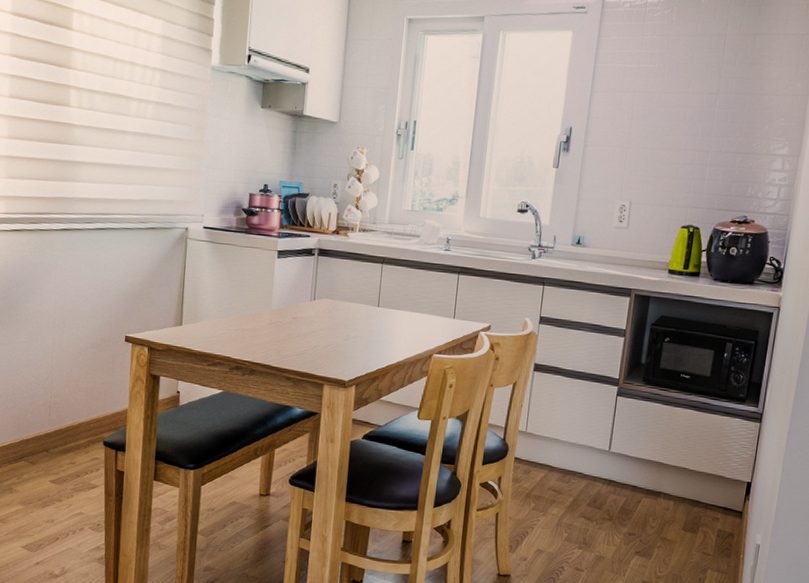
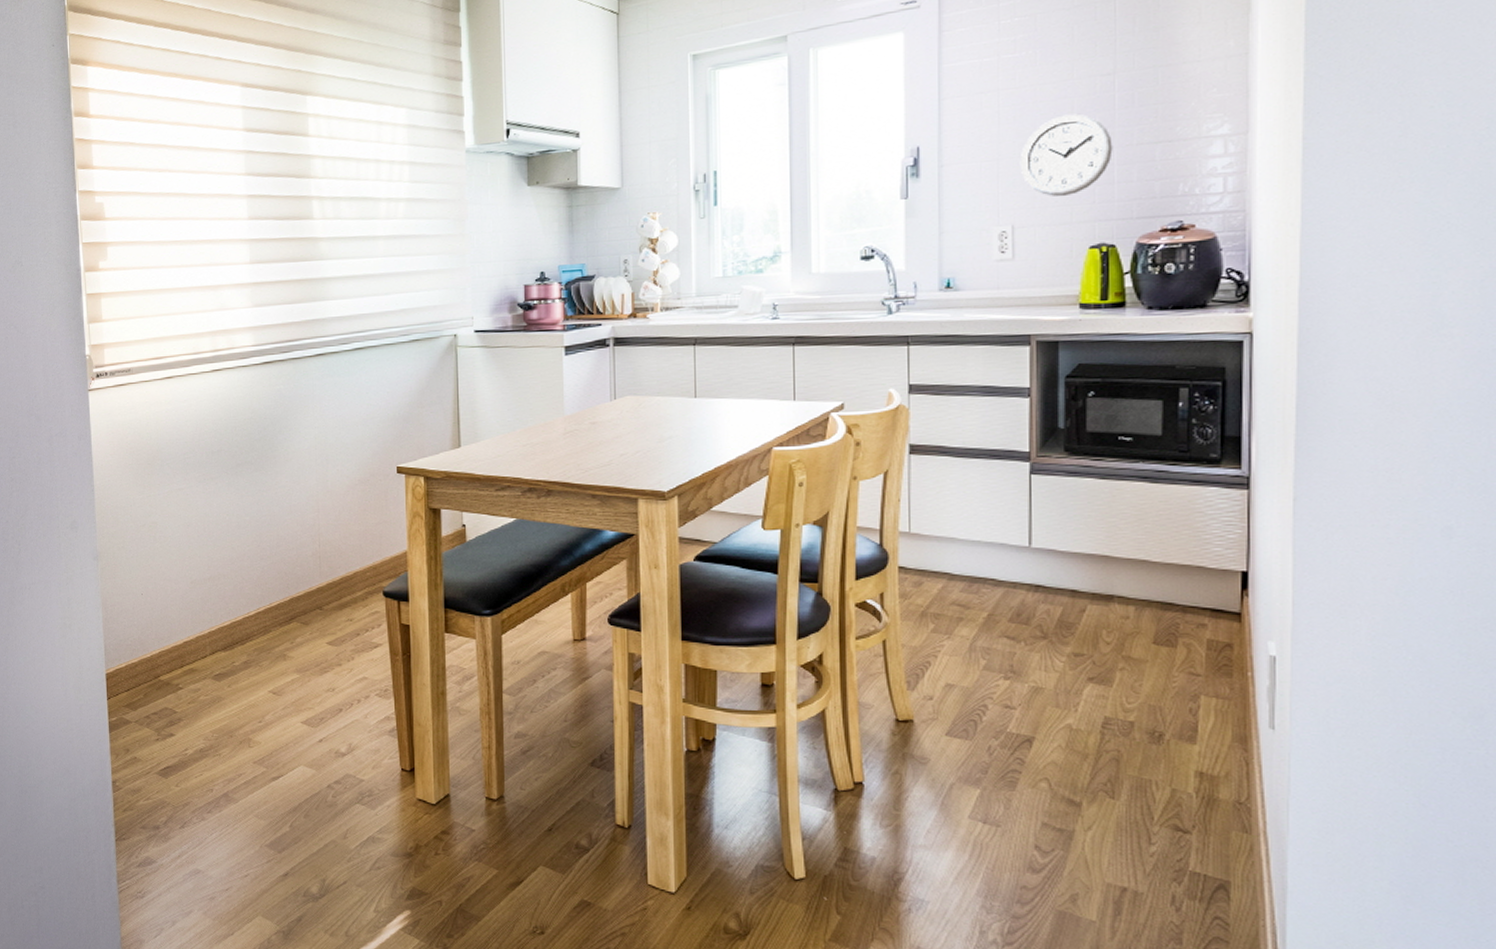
wall clock: none [642,120,709,185] -> present [1019,113,1113,197]

